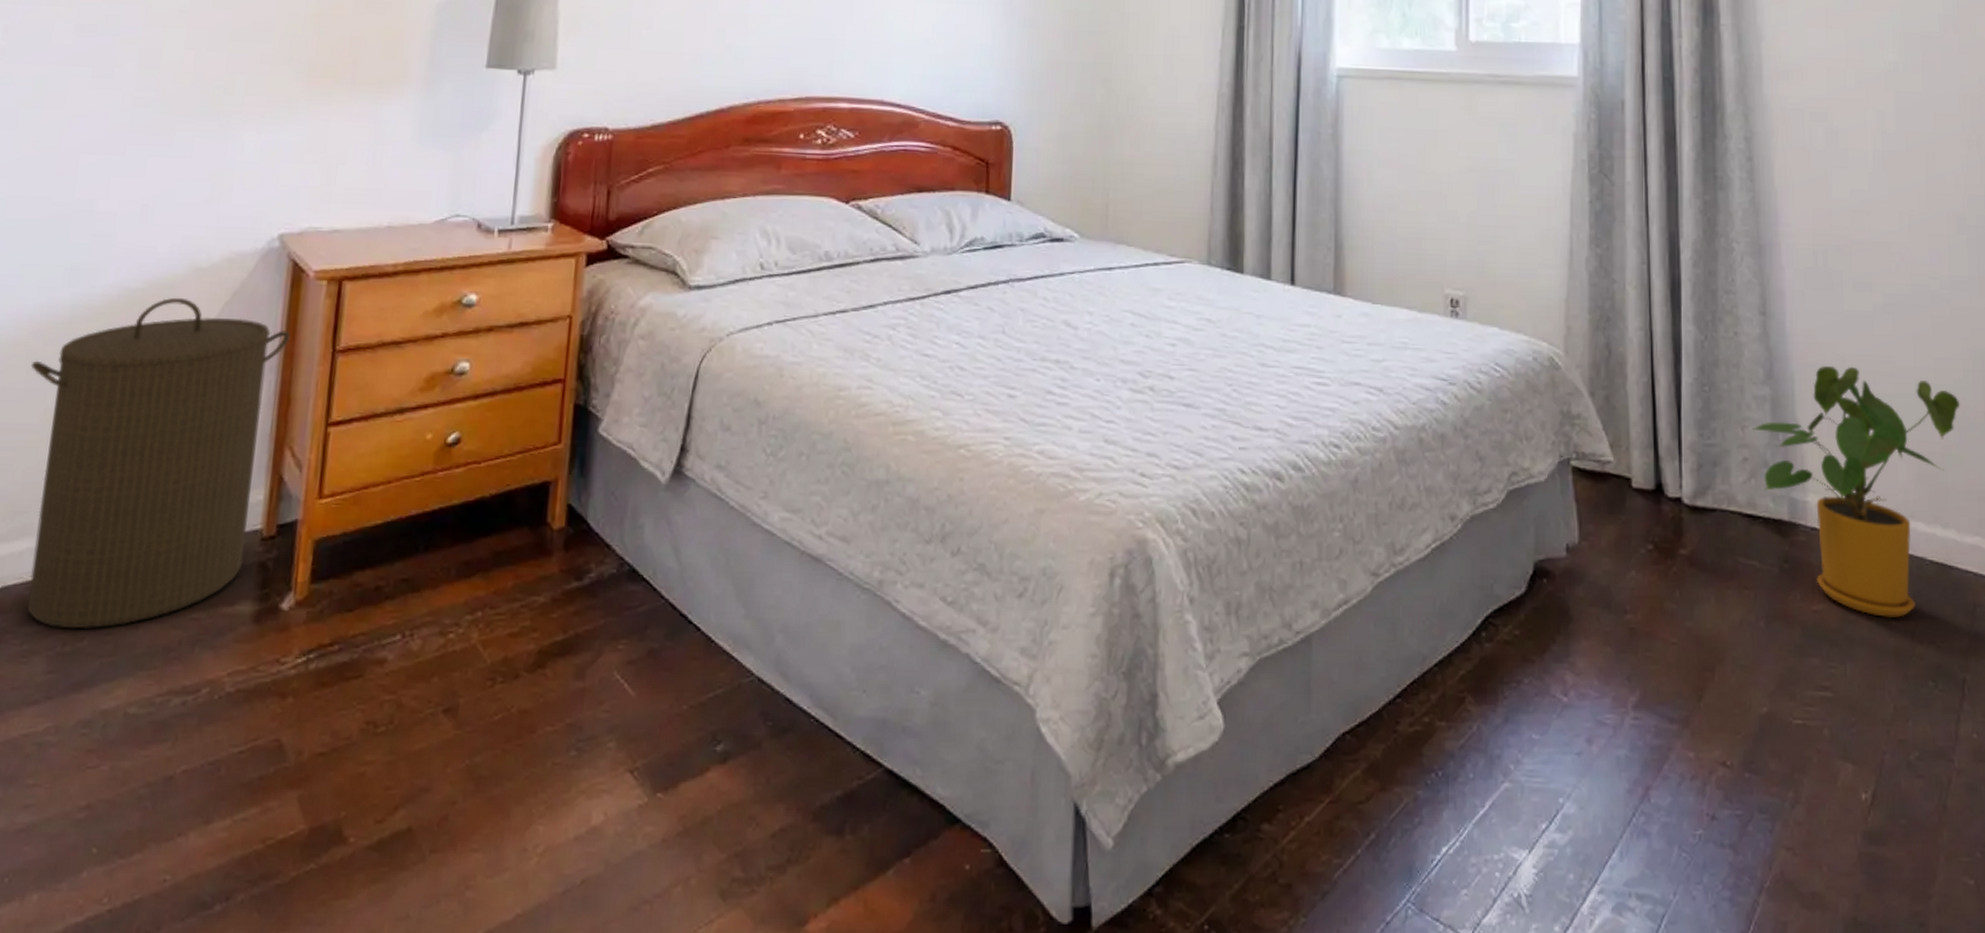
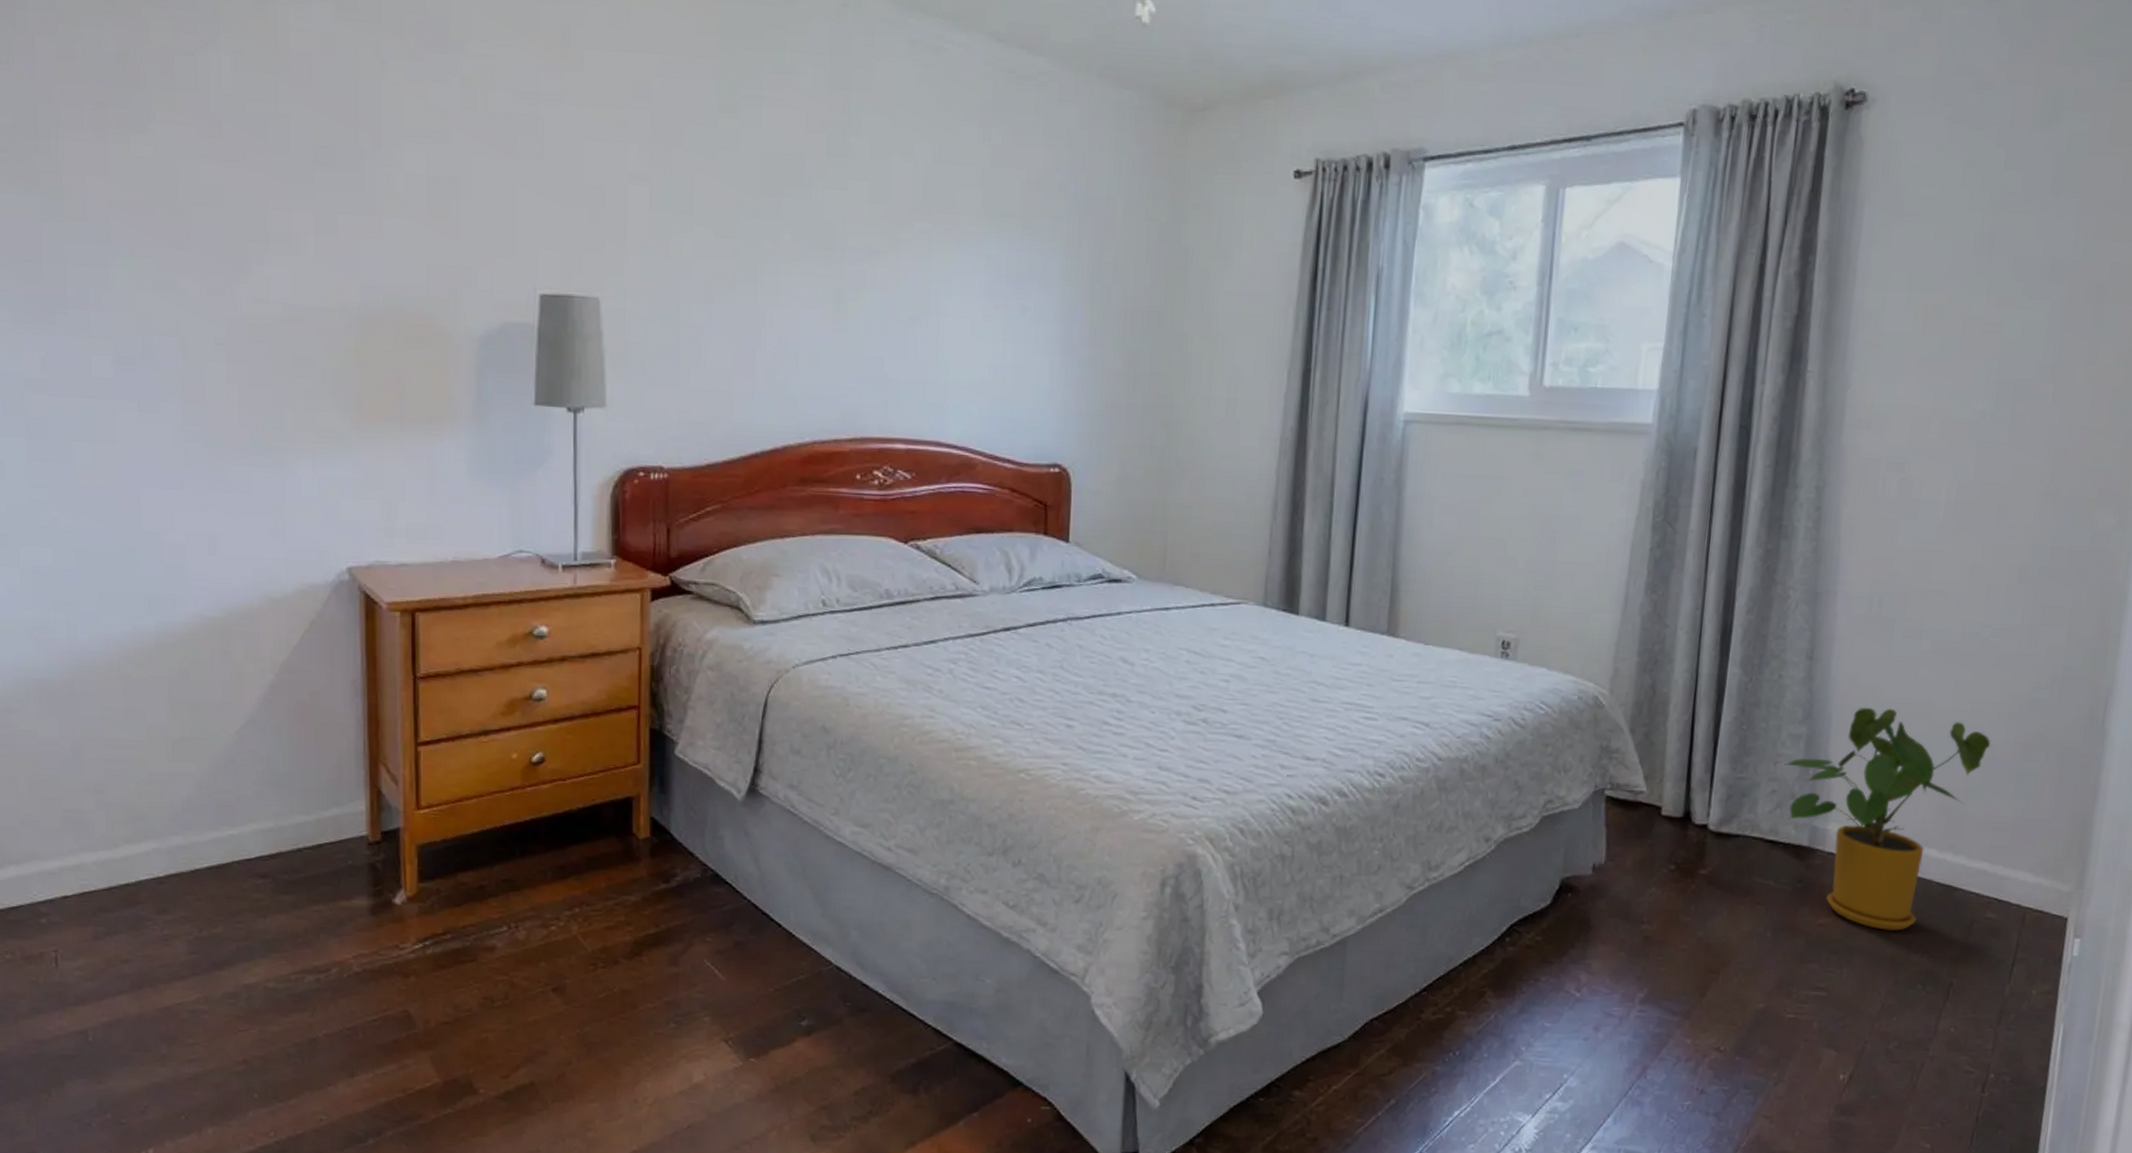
laundry hamper: present [26,297,291,630] -> none [126,626,371,918]

